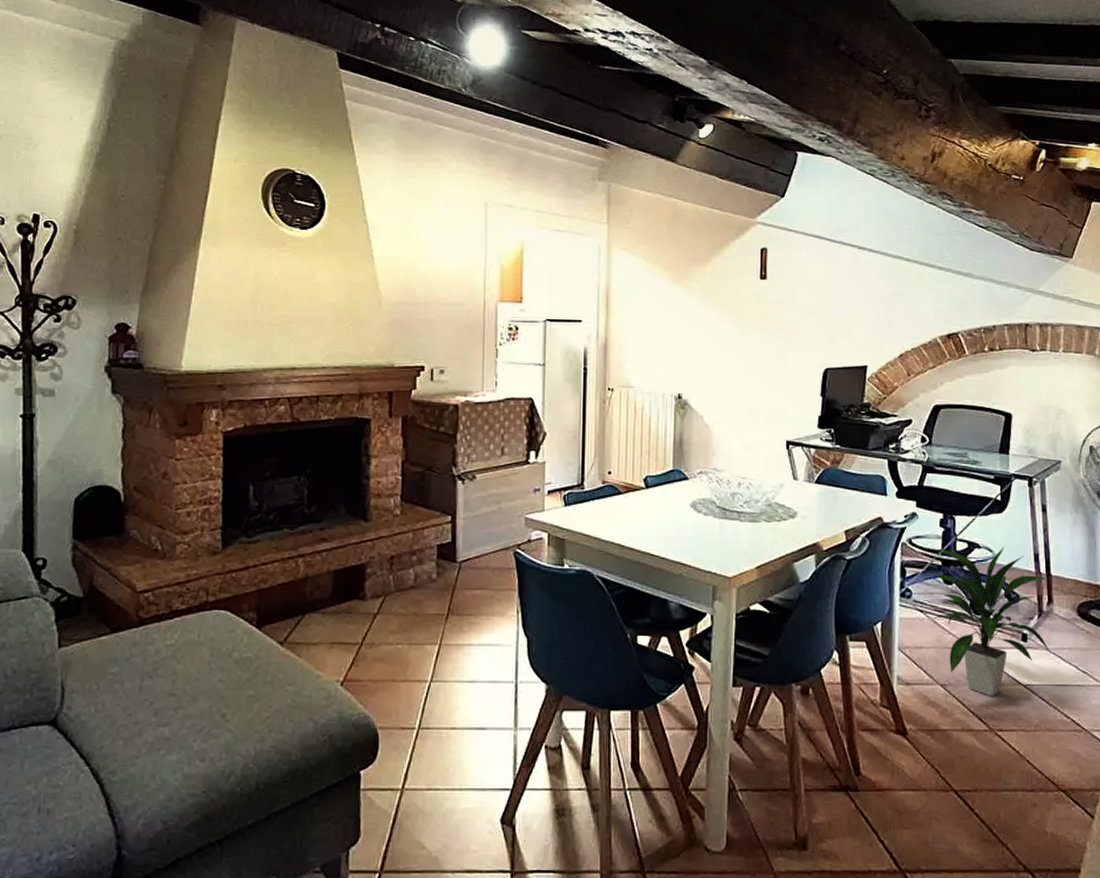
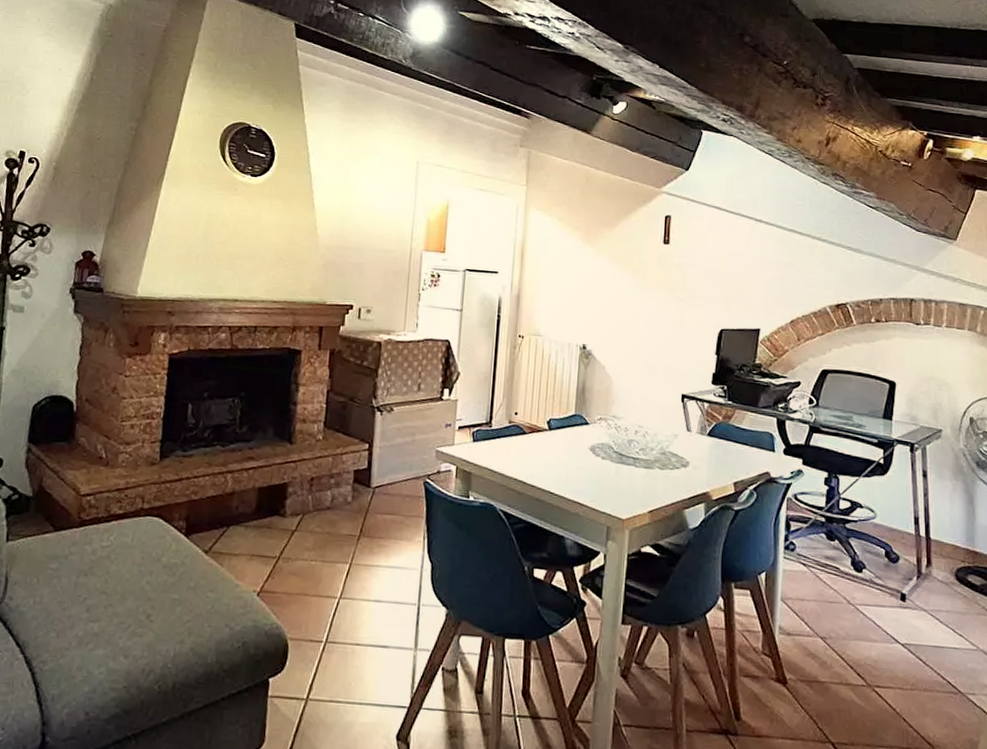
indoor plant: present [927,547,1051,697] -> none [811,505,929,653]

